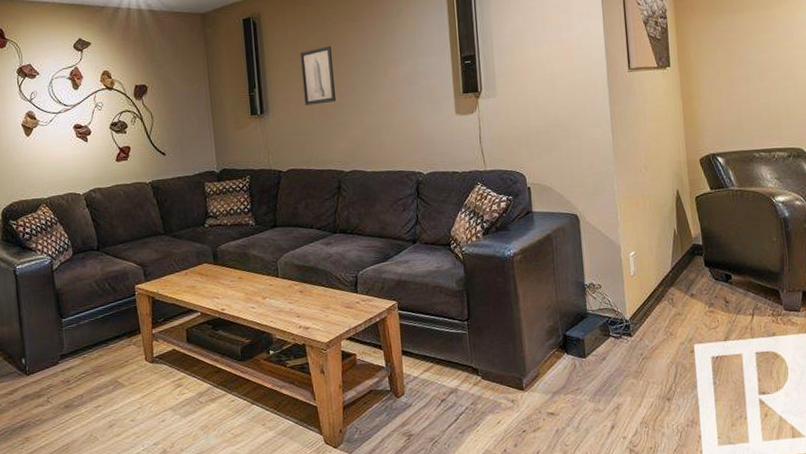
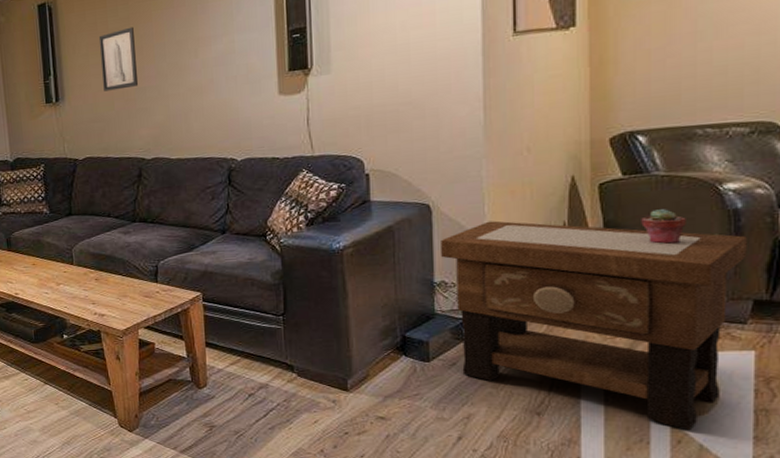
side table: none [588,228,795,405] -> present [441,220,747,431]
potted succulent: none [726,218,755,247] -> present [641,209,686,244]

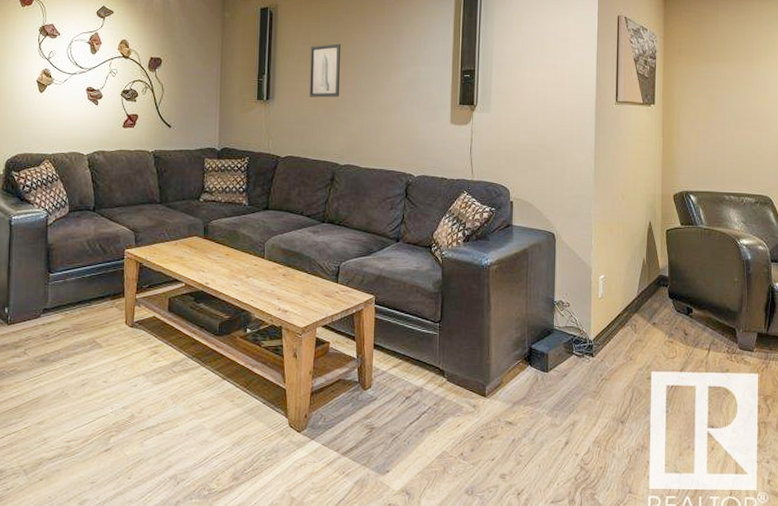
side table: present [441,220,747,431] -> none [561,252,754,439]
potted succulent: present [641,209,686,244] -> none [692,255,718,283]

